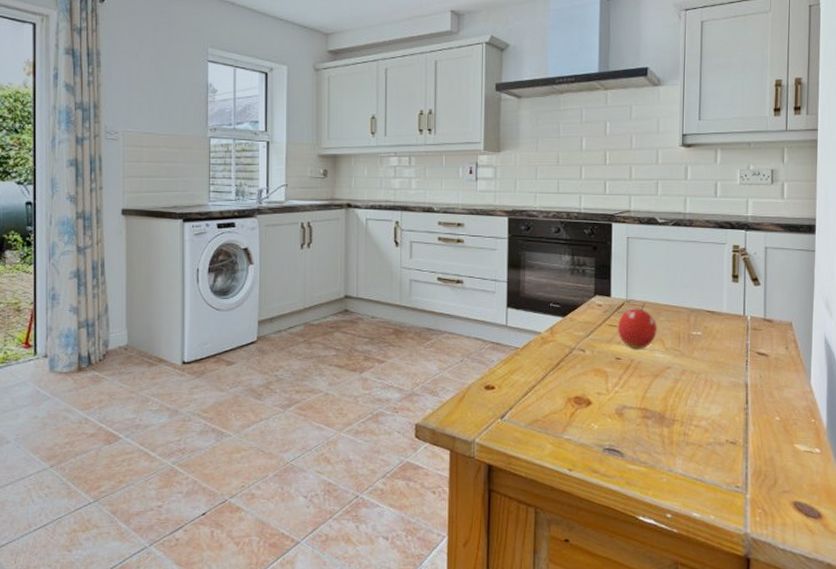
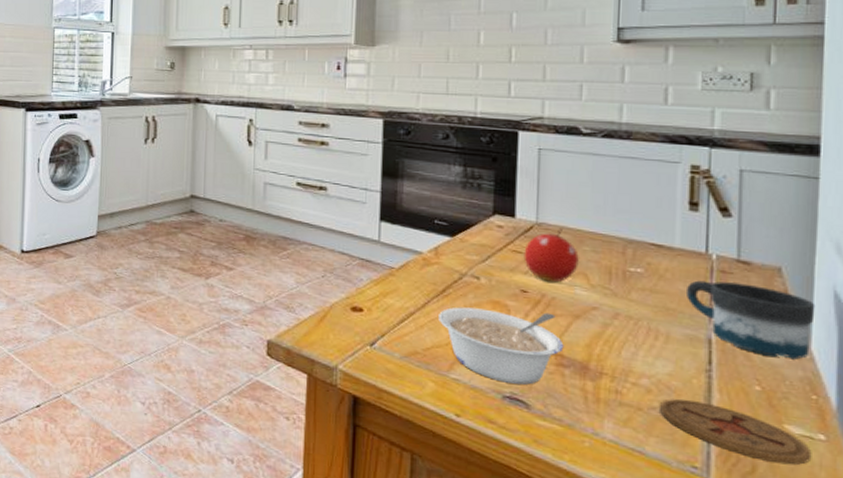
legume: none [554,375,647,437] -> present [438,307,564,385]
coaster: none [714,433,812,475] -> present [660,399,812,465]
mug: none [730,337,813,393] -> present [685,280,815,360]

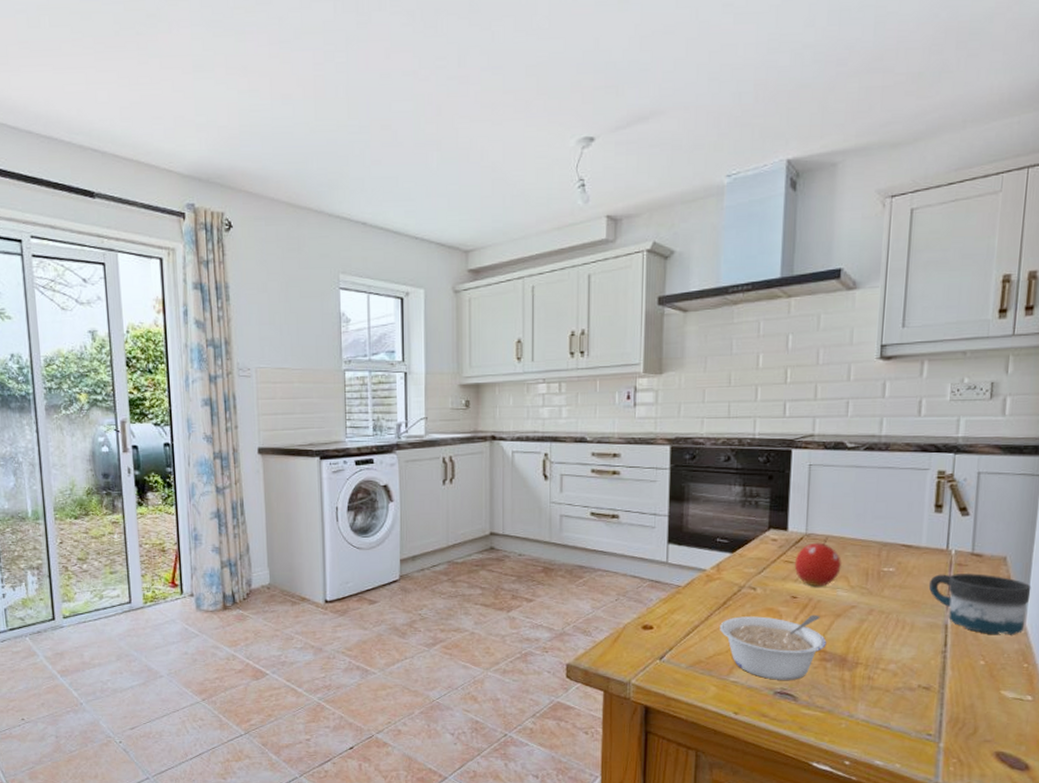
coaster: present [660,399,812,465] -> none [904,678,1021,724]

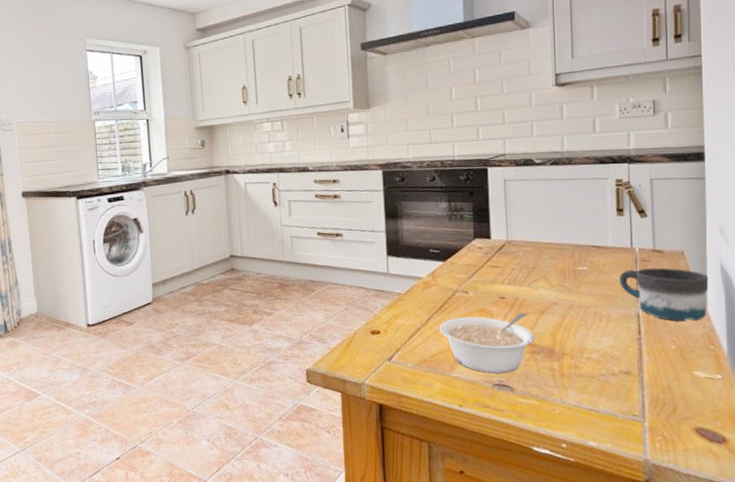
fruit: present [794,537,841,587] -> none [499,243,541,288]

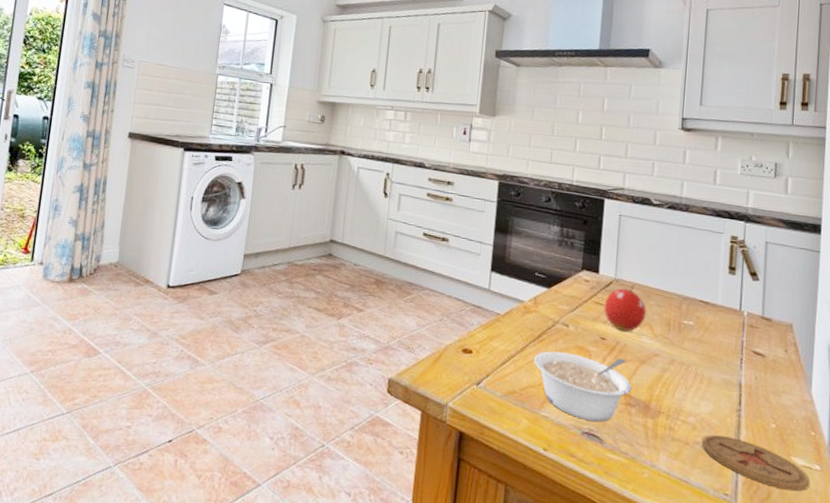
fruit: none [499,243,541,288] -> present [604,284,646,332]
coaster: none [607,364,713,402] -> present [702,434,811,492]
mug: present [619,267,709,322] -> none [724,333,815,402]

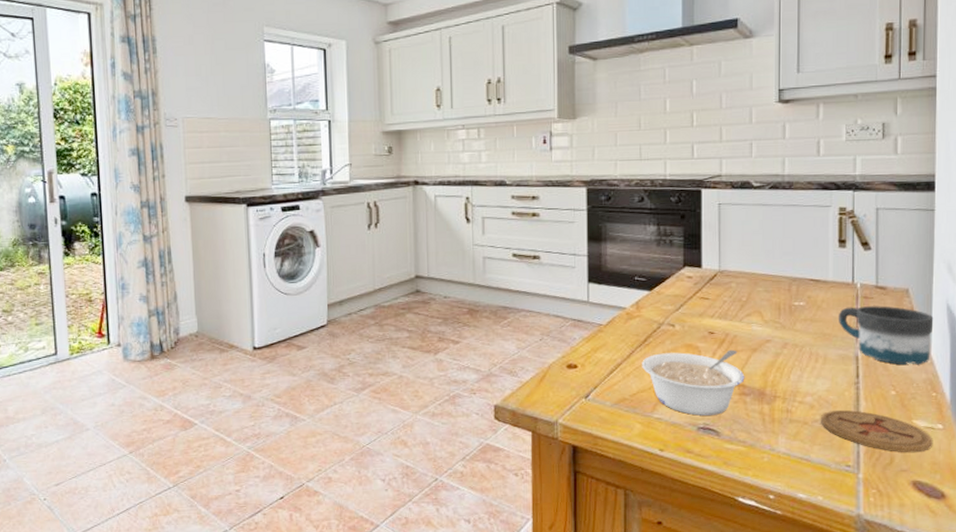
fruit: present [604,284,646,332] -> none [710,273,754,322]
mug: none [724,333,815,402] -> present [838,306,934,366]

